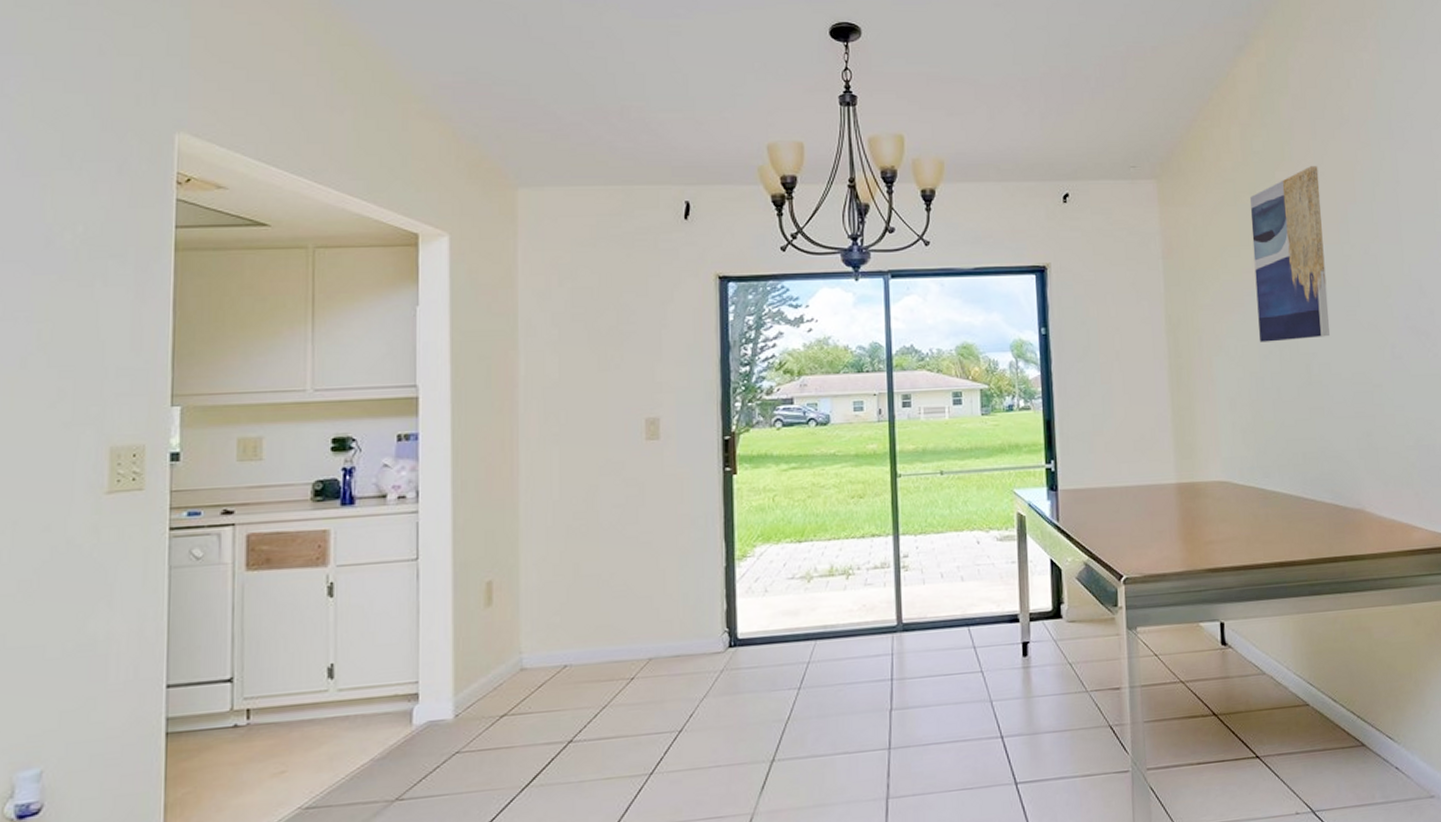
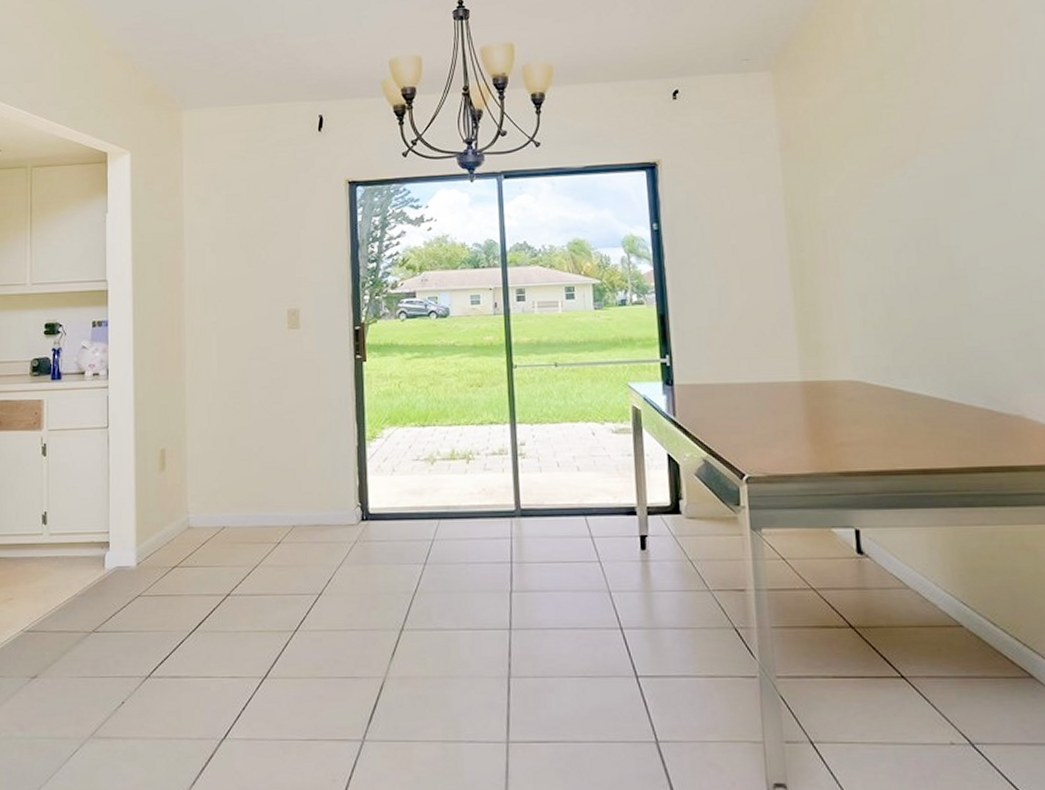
wall art: present [1250,166,1330,342] -> none [877,47,976,235]

